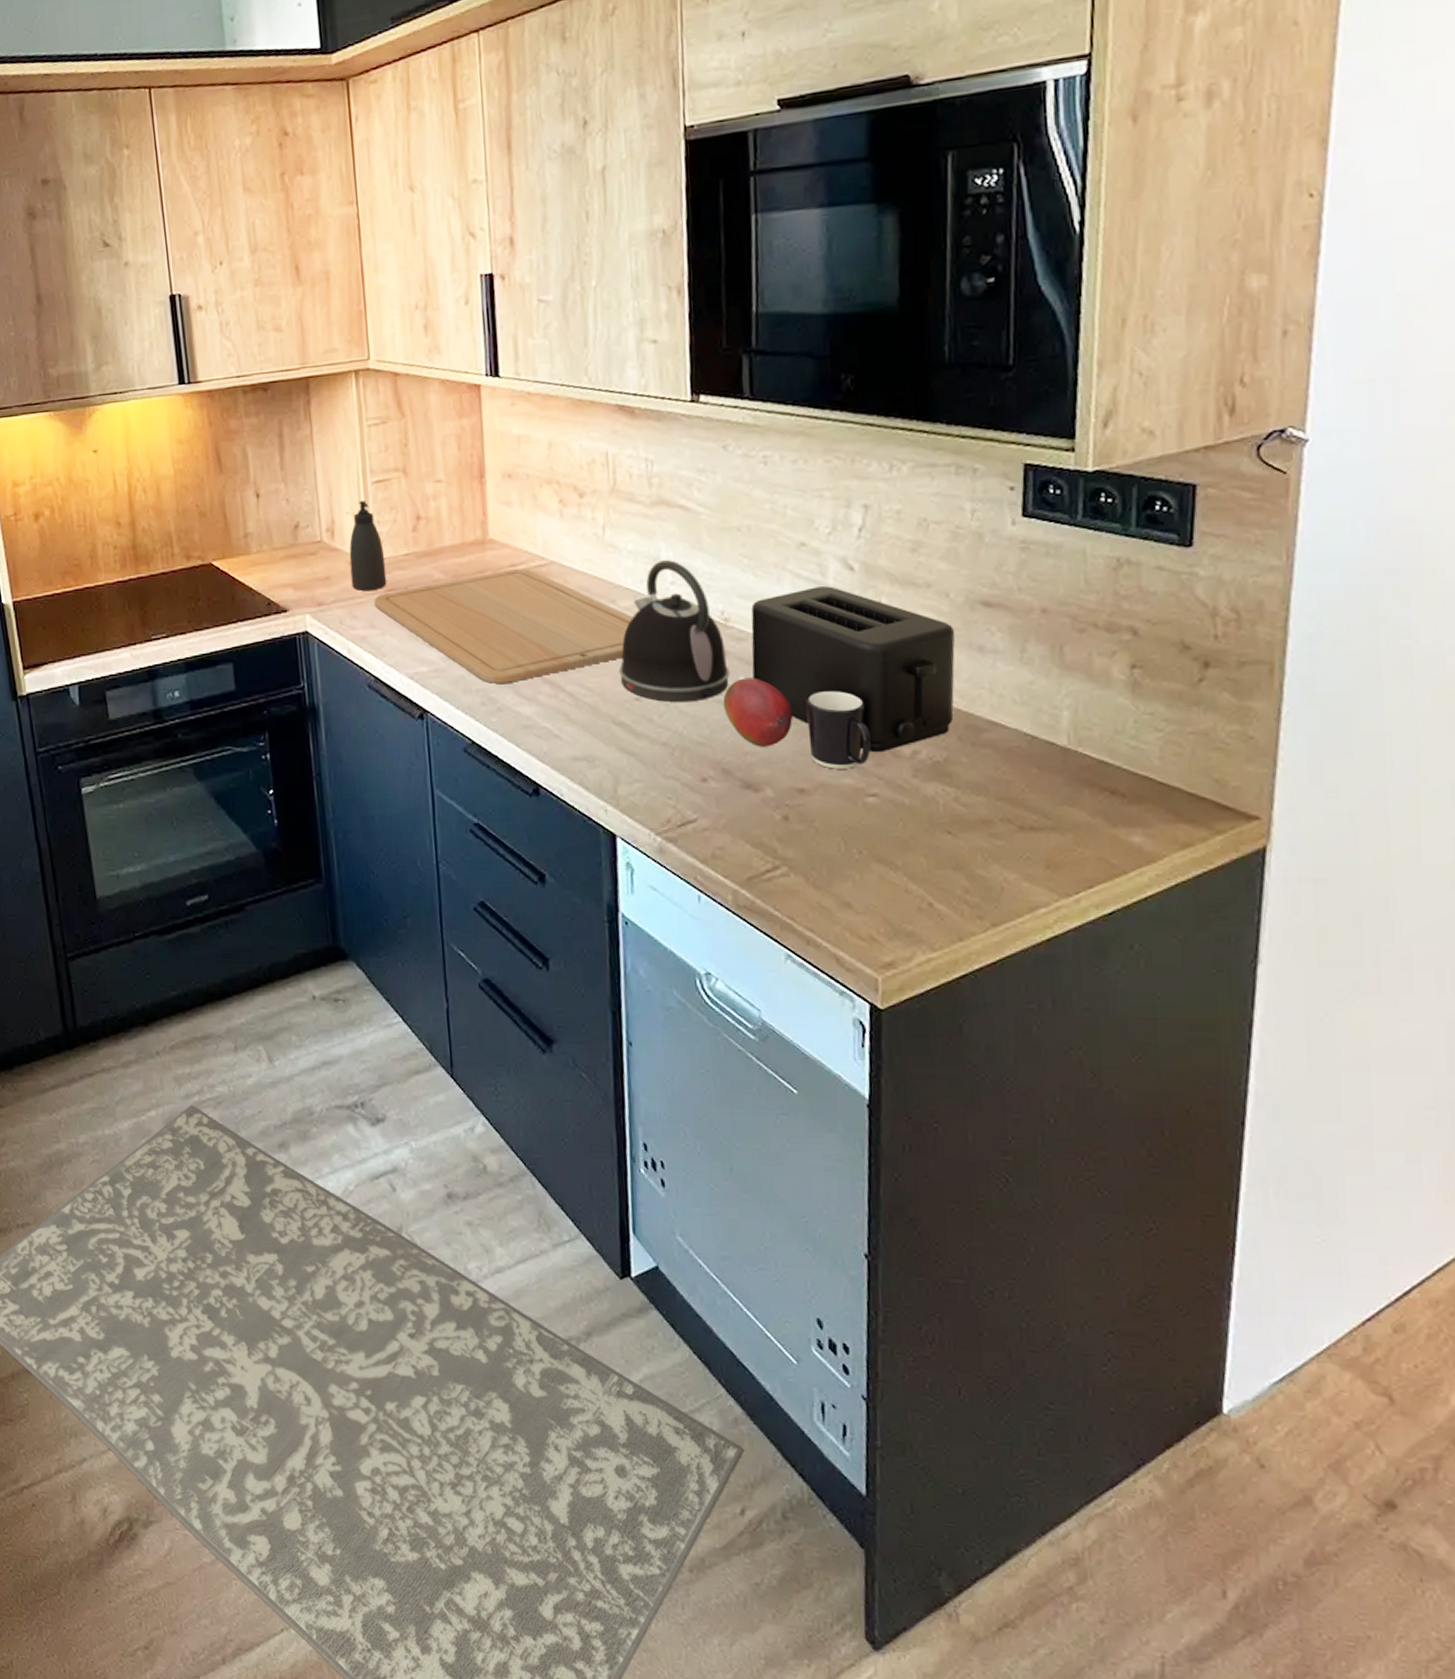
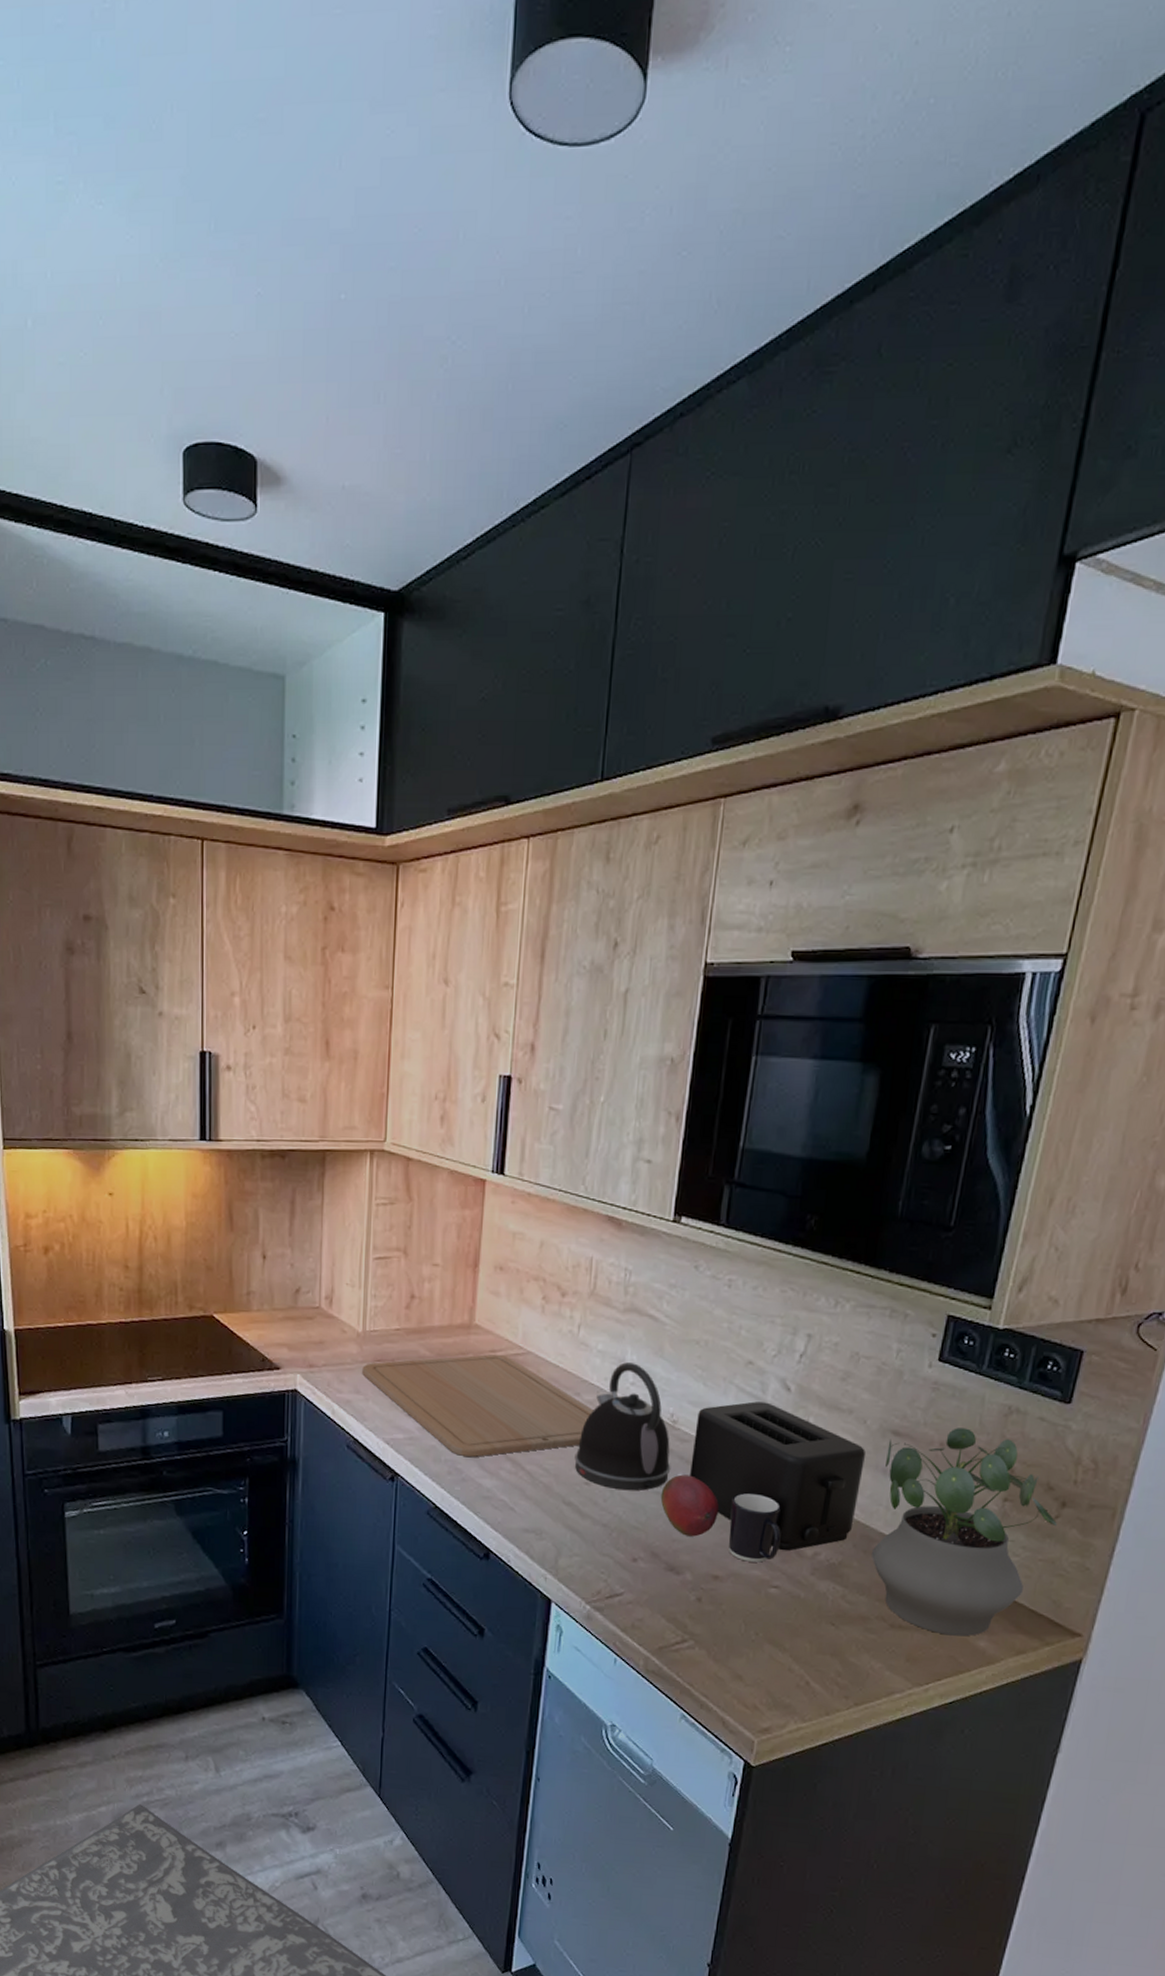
soap dispenser: present [349,501,387,591] -> none [343,1274,377,1359]
potted plant: none [979,589,1204,833] -> present [872,1428,1058,1637]

